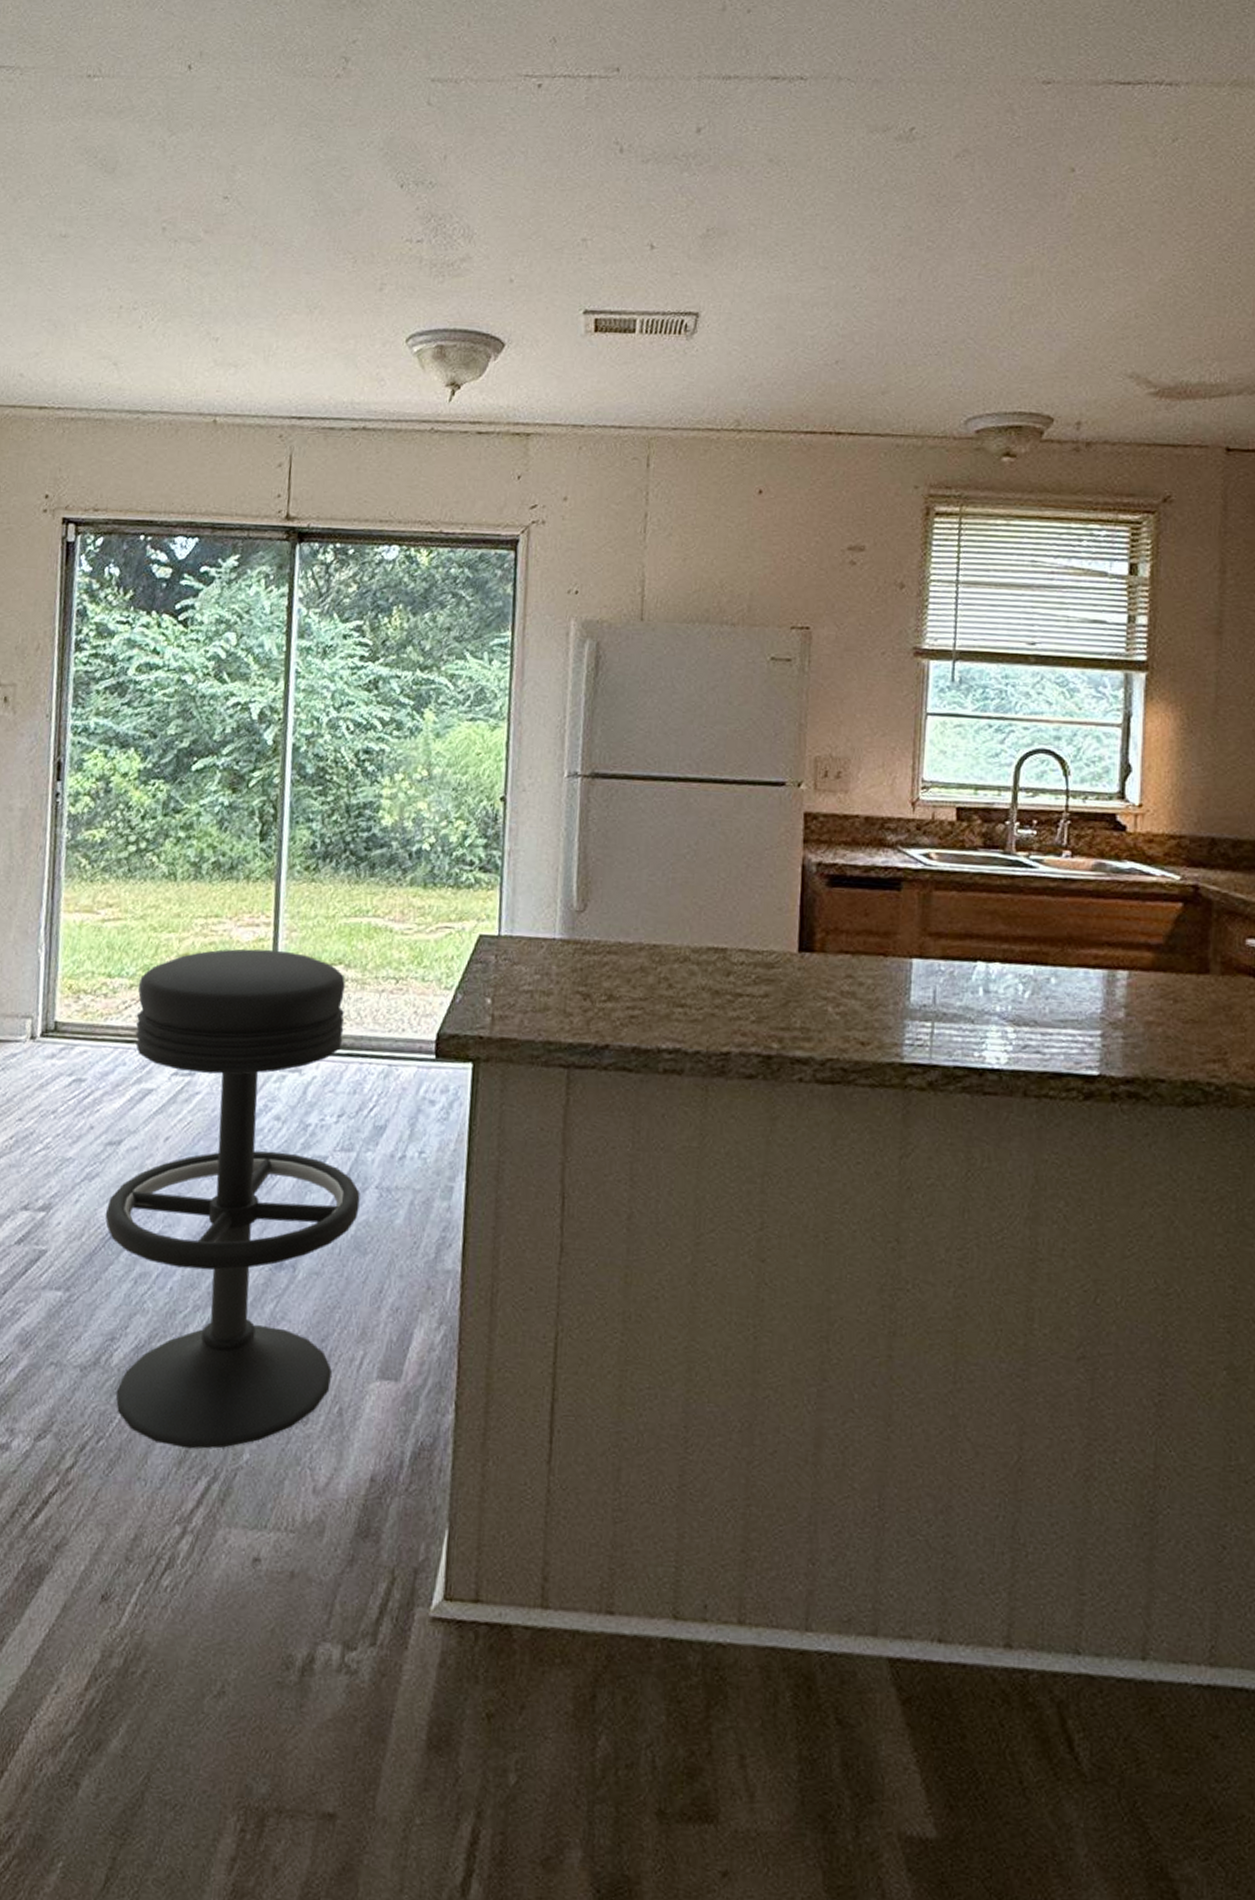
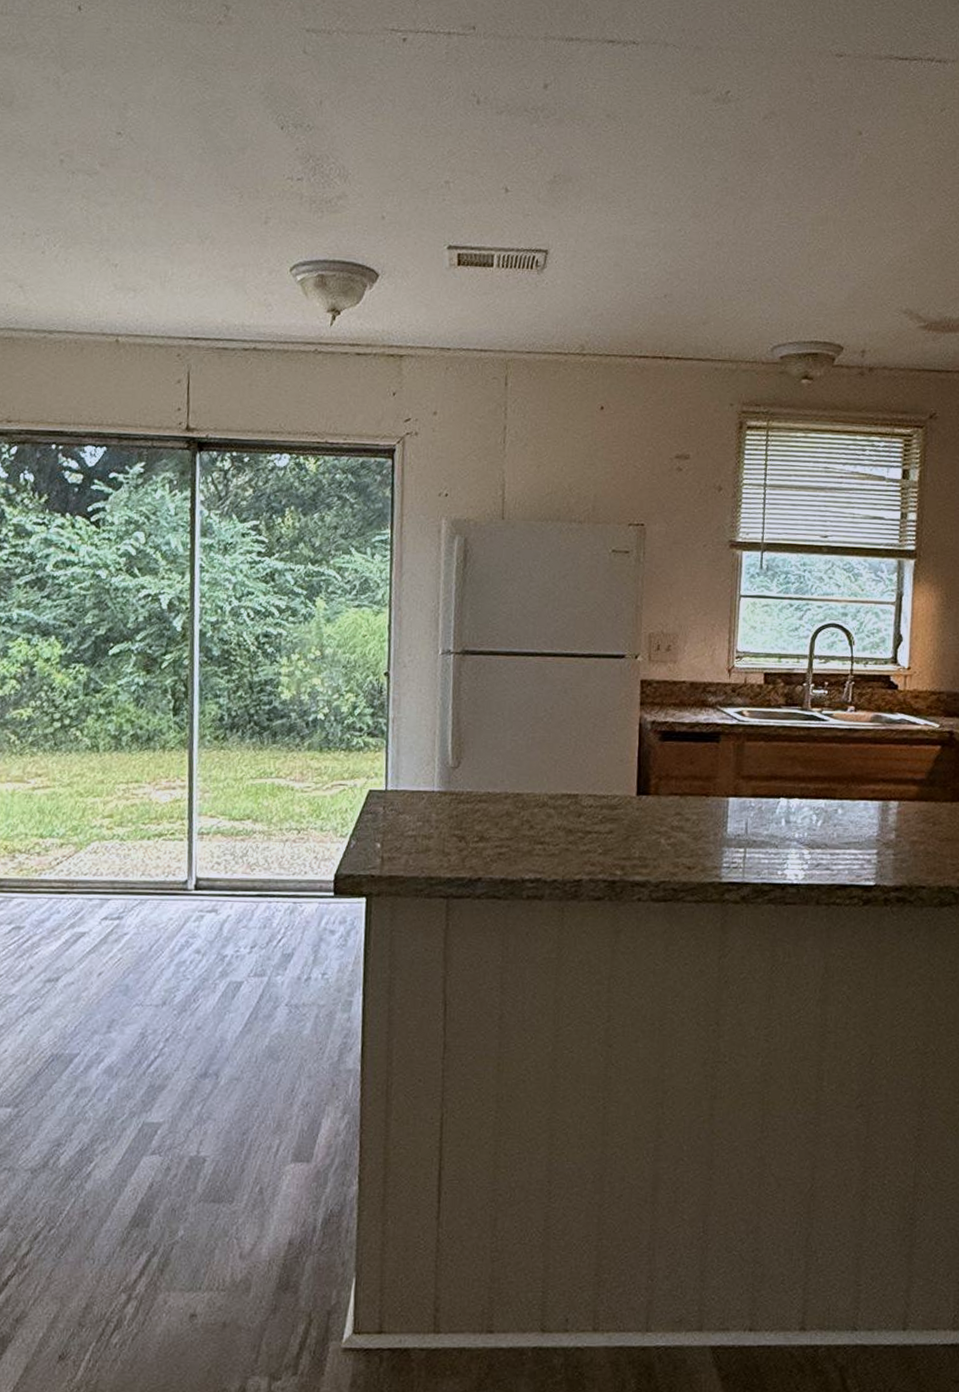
bar stool: present [105,948,360,1449] -> none [47,808,272,1230]

